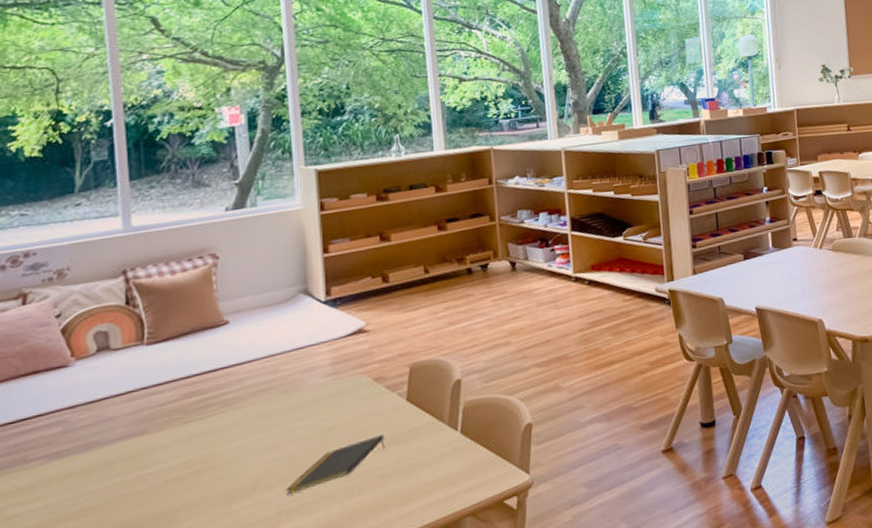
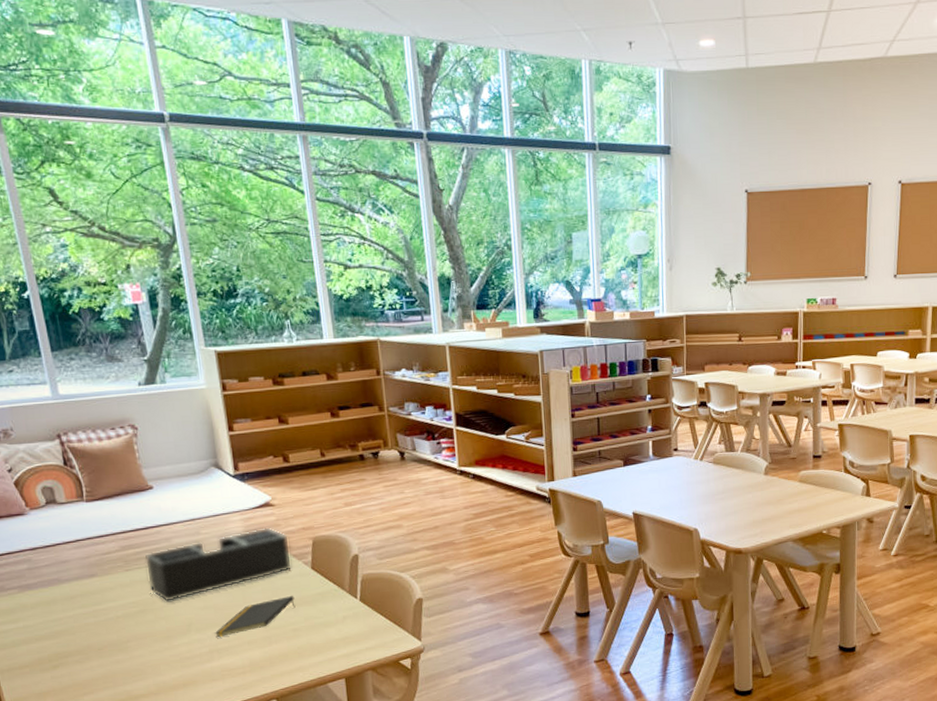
desk organizer: none [209,356,385,457] -> present [144,527,293,603]

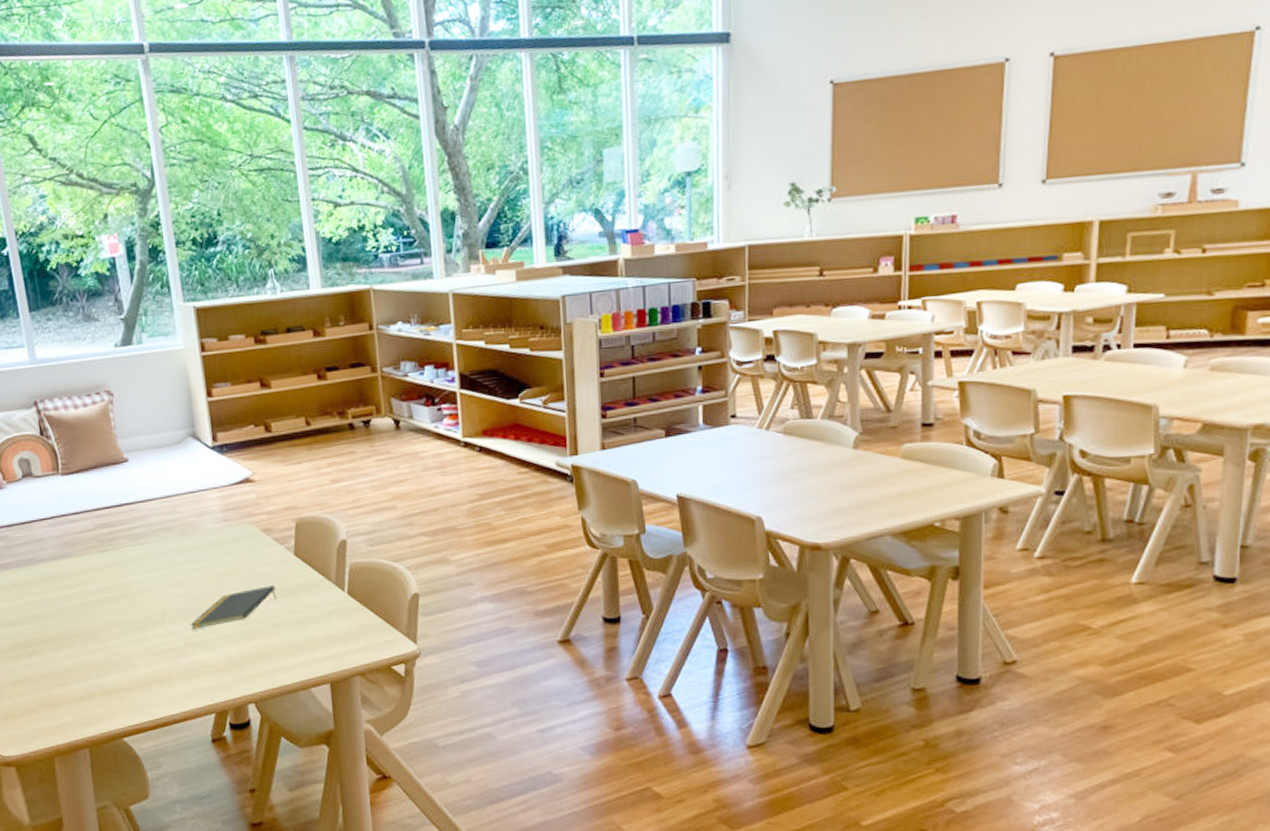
desk organizer: present [144,527,293,603] -> none [119,506,274,588]

